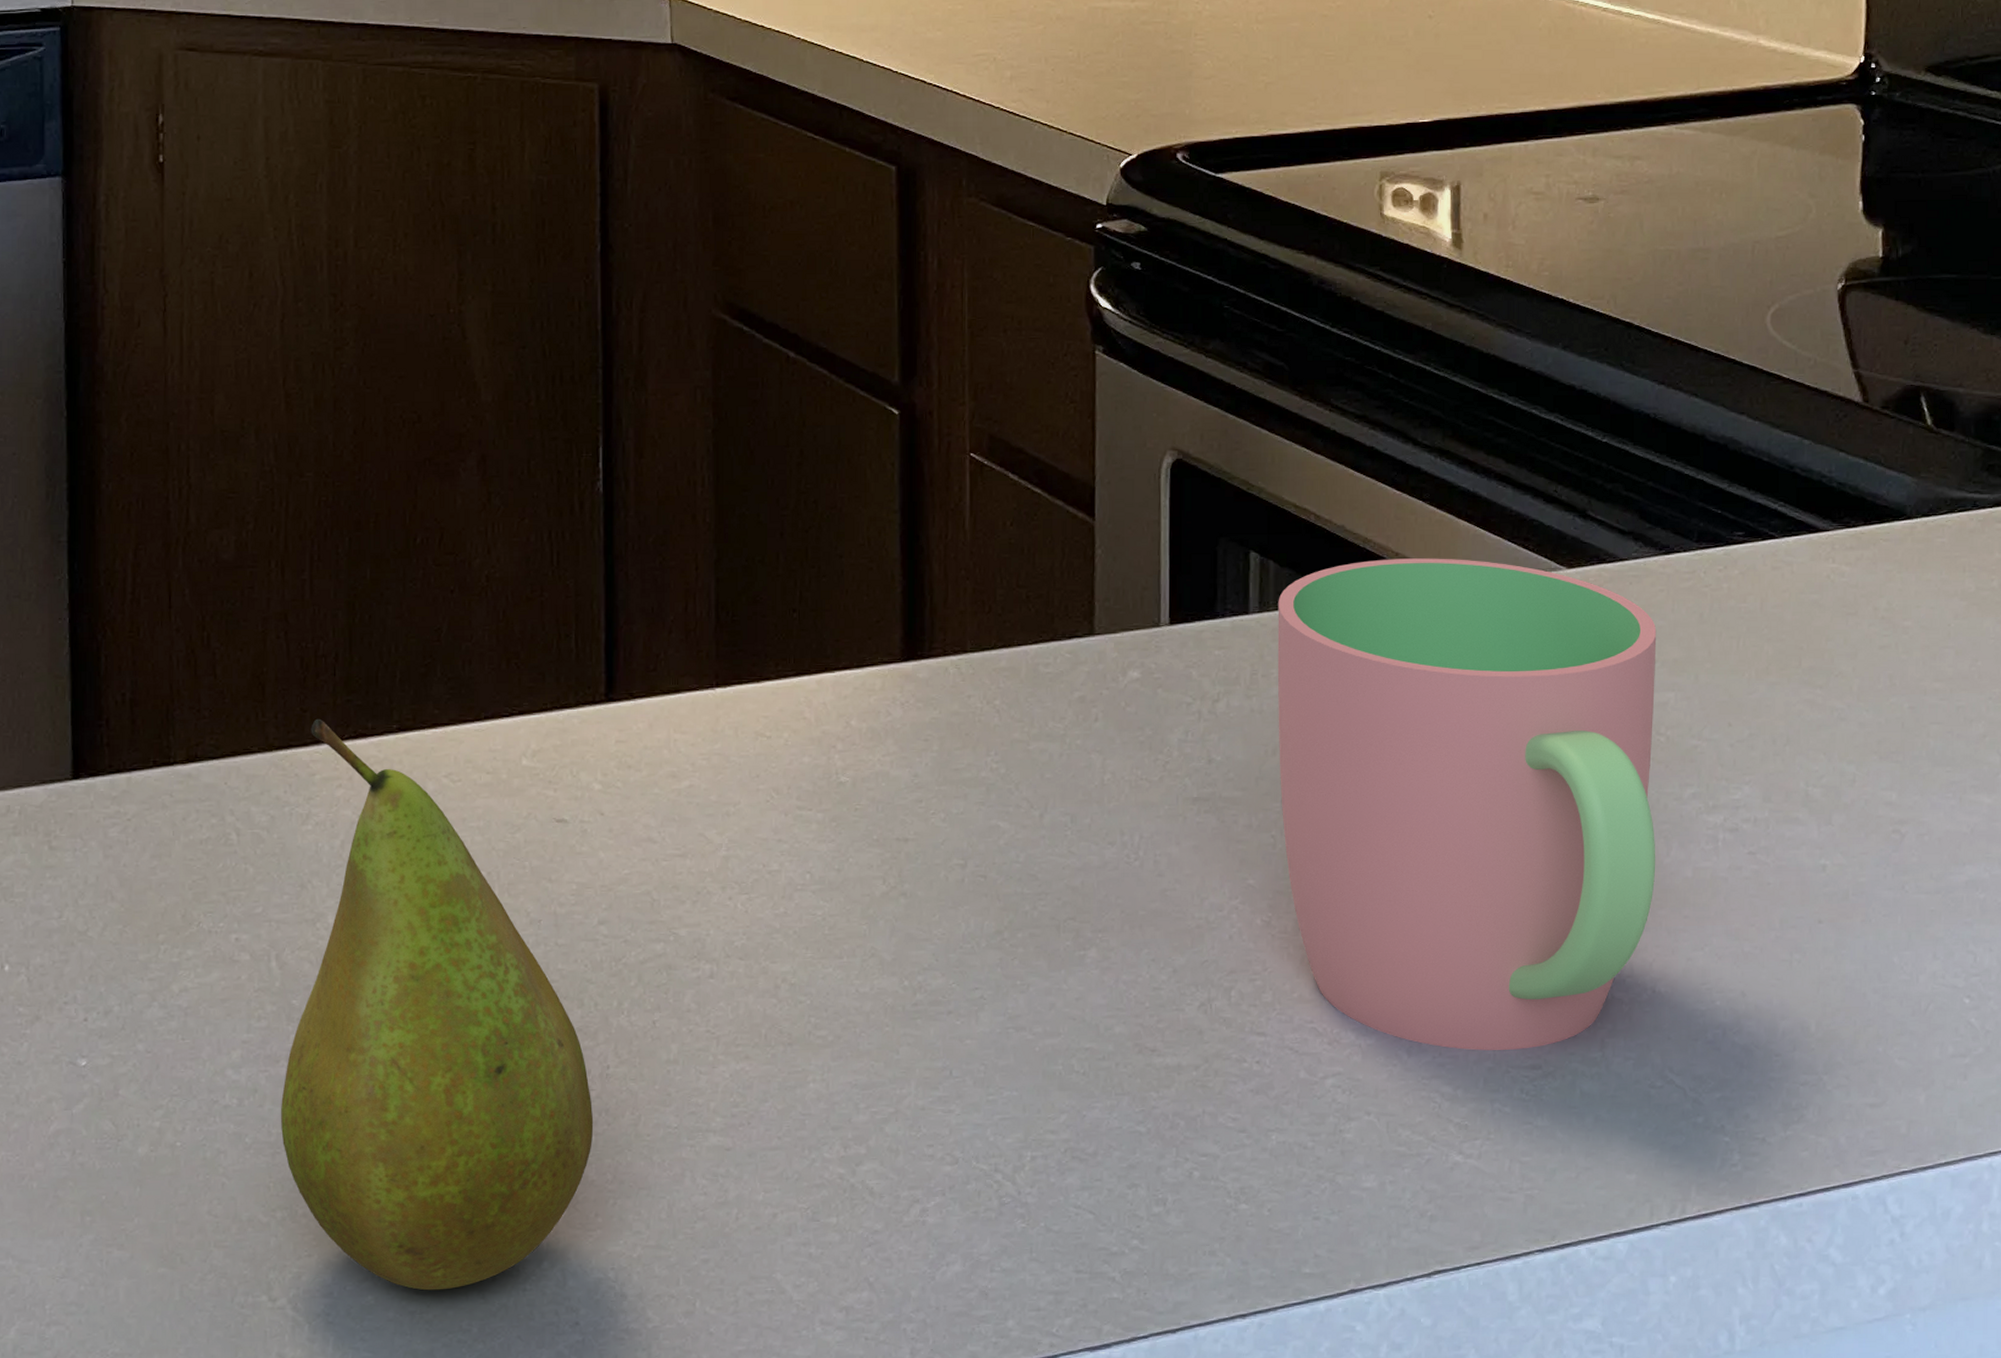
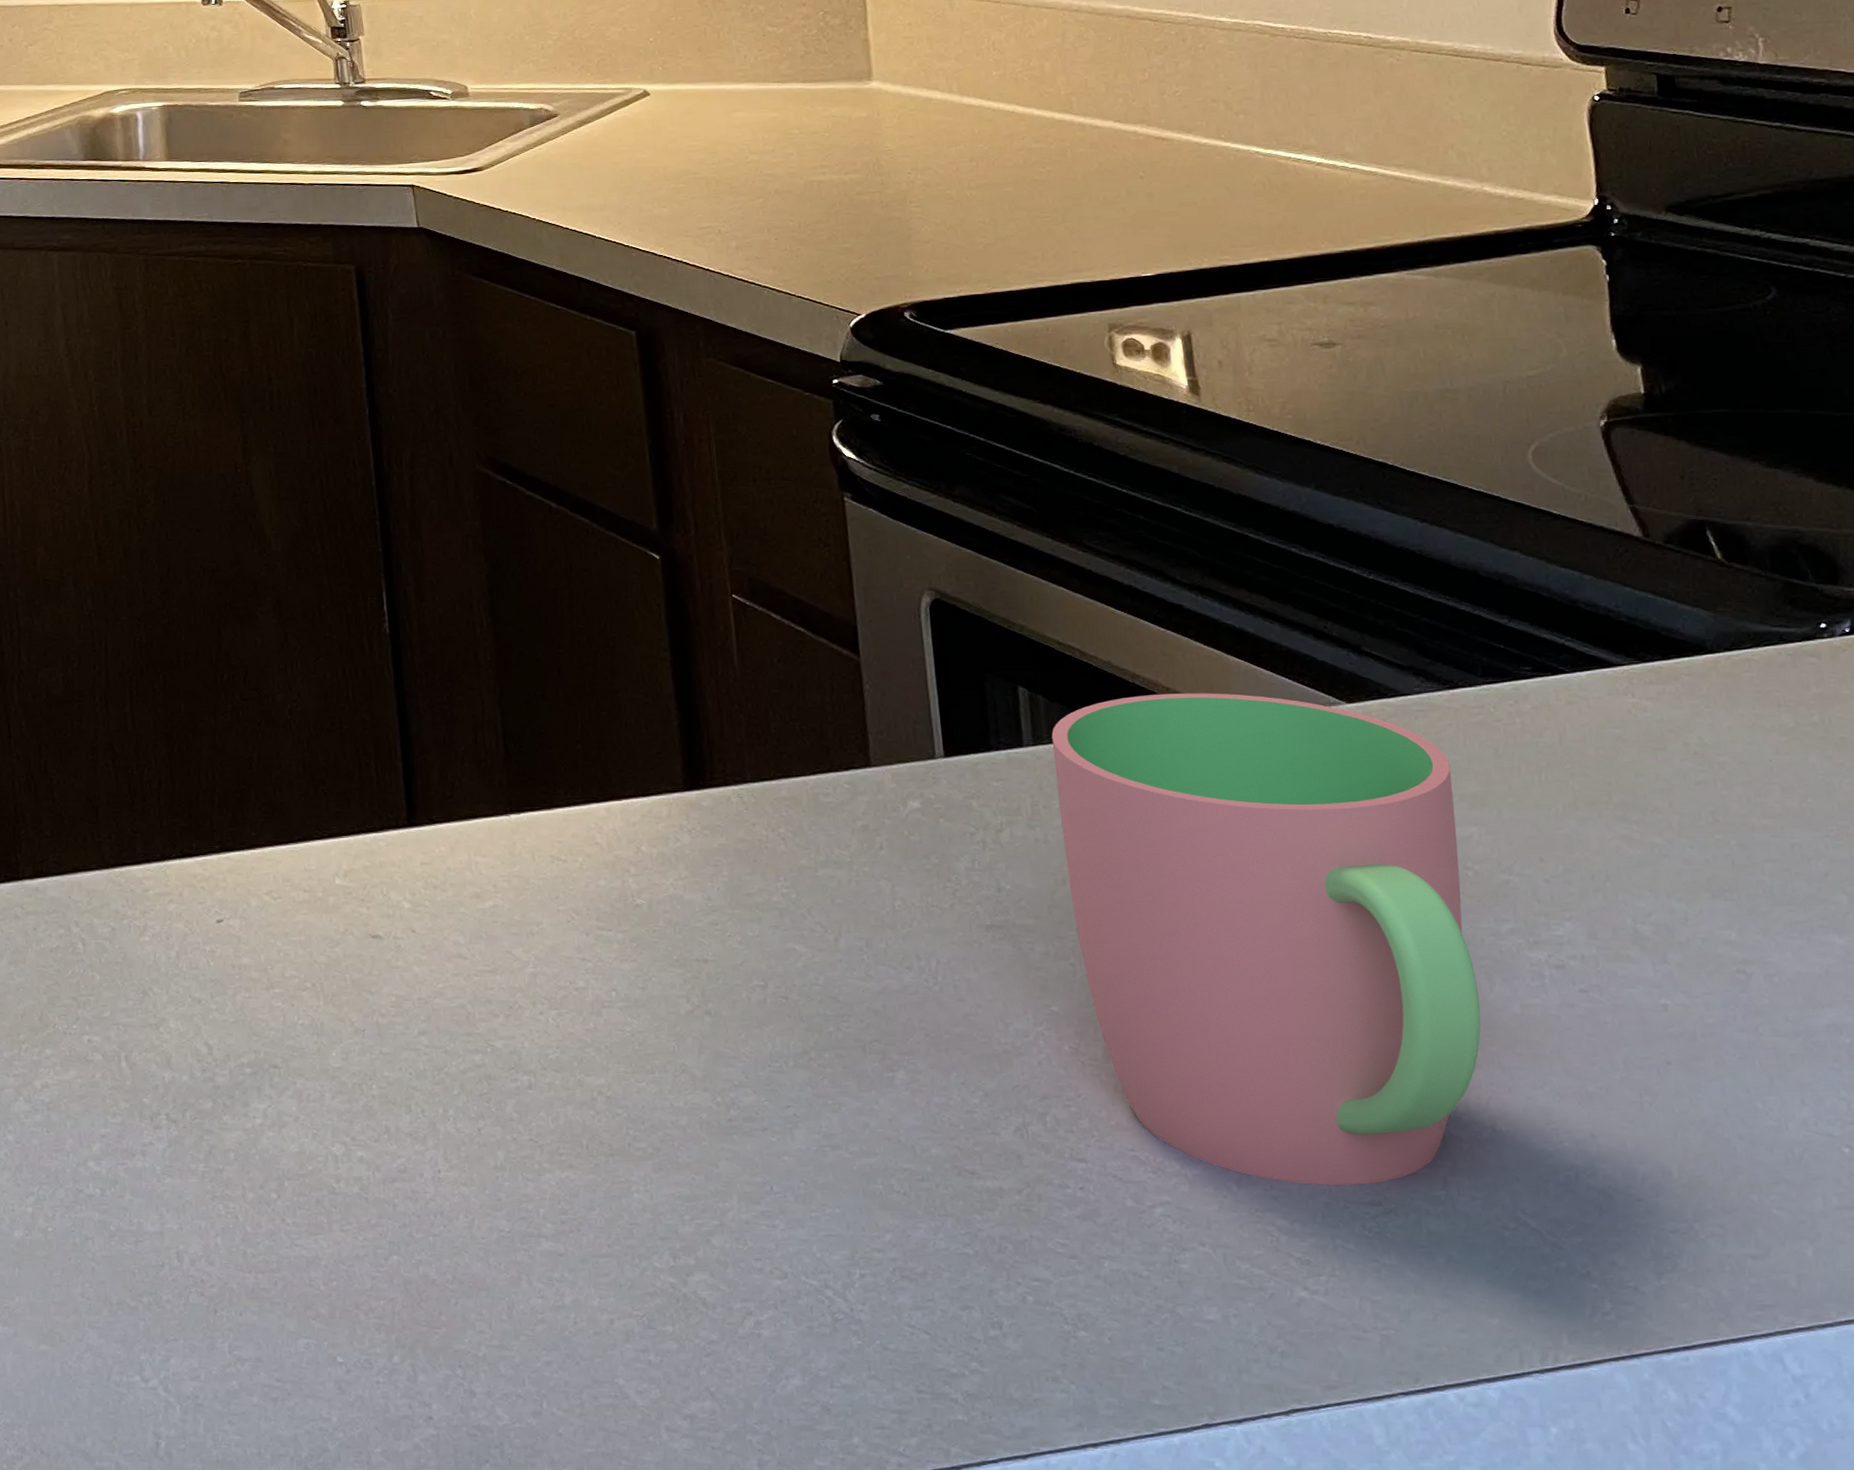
fruit: present [281,718,594,1291] -> none [139,839,431,1379]

